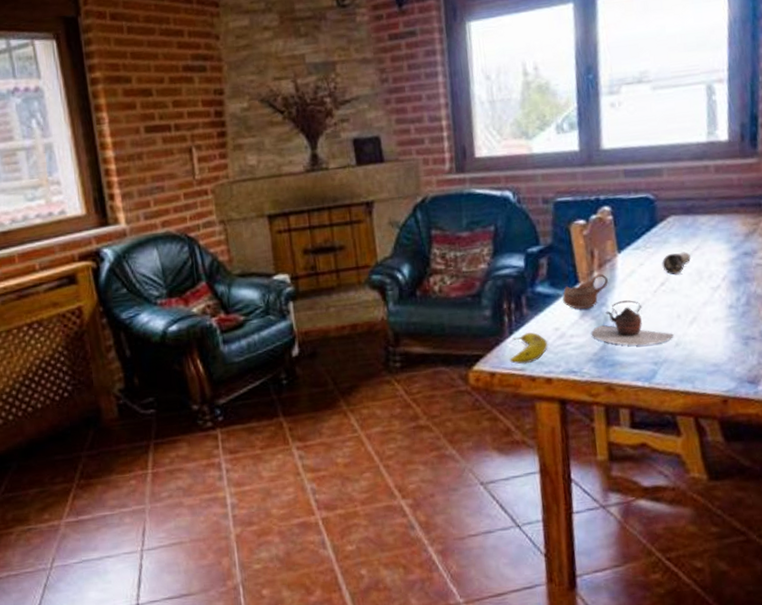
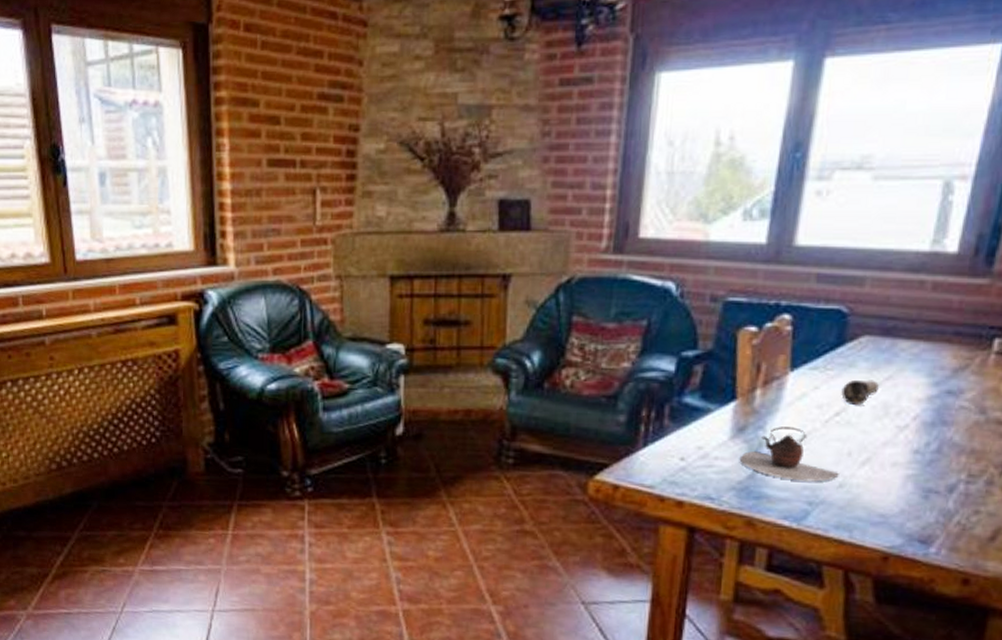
fruit: present [509,332,548,365] -> none [638,446,686,482]
cup: present [562,273,608,309] -> none [713,391,772,430]

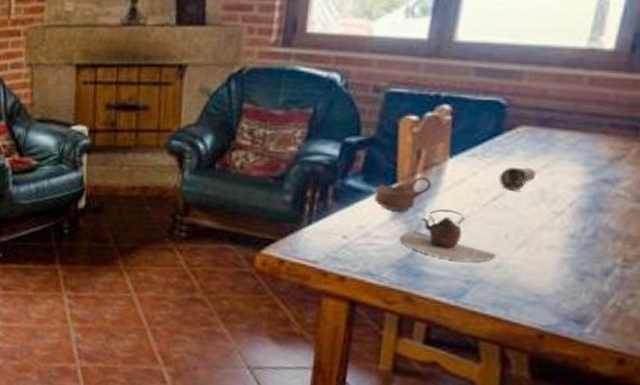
cup: none [713,391,772,430] -> present [374,176,431,212]

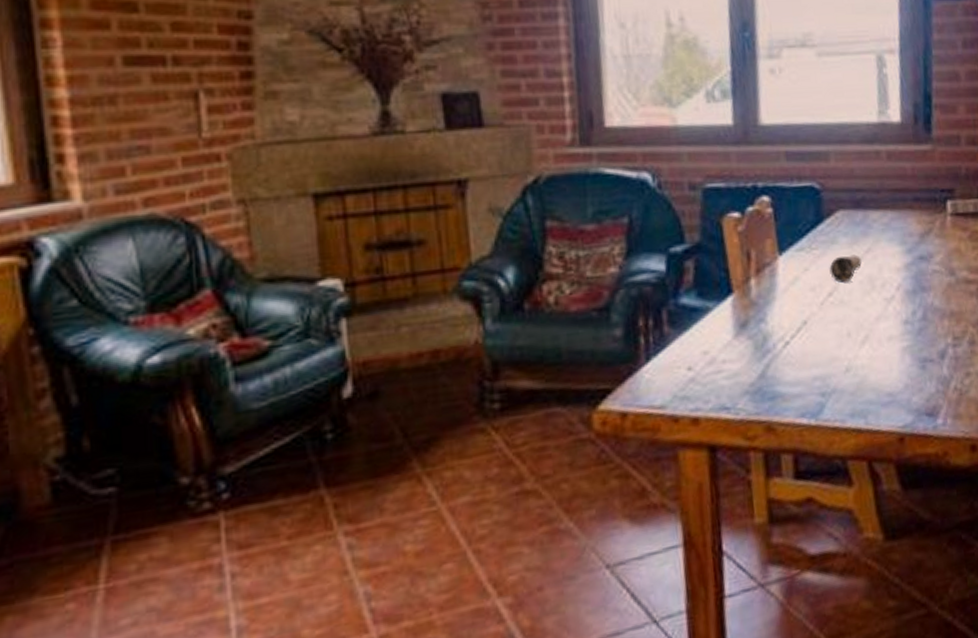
cup: present [374,176,431,212] -> none [712,280,768,327]
teapot: present [399,209,496,262] -> none [747,314,844,373]

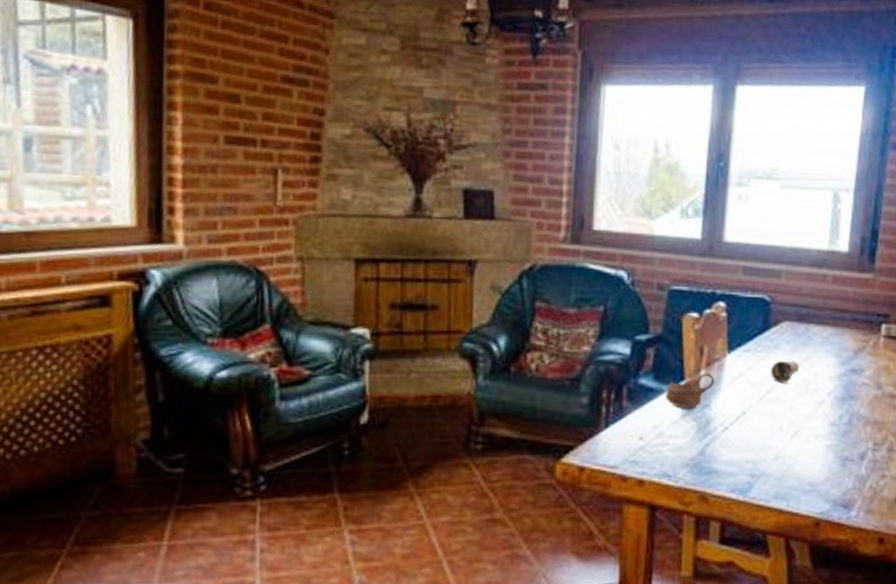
cup: none [712,280,768,327] -> present [666,372,714,409]

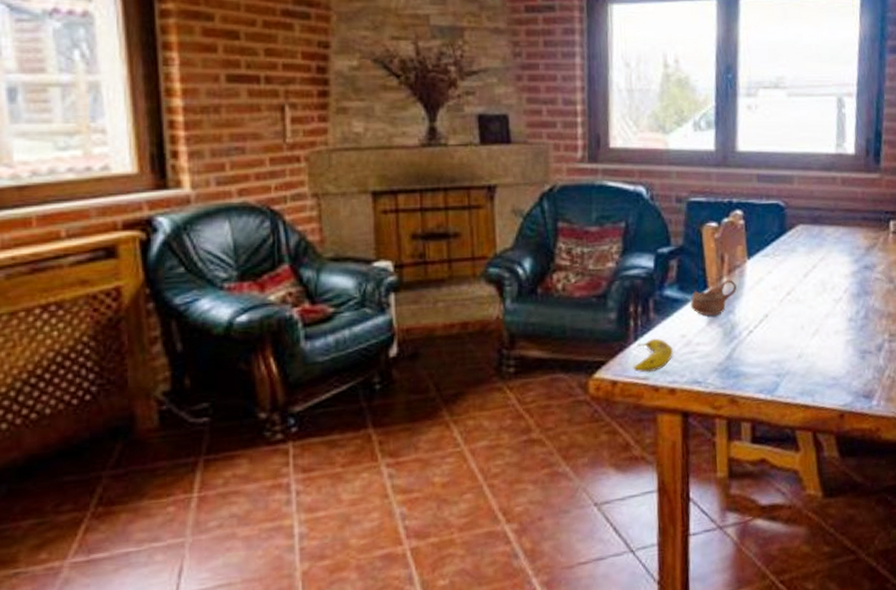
fruit: none [602,426,644,462] -> present [633,338,673,373]
candle: present [770,360,799,384] -> none [789,262,816,285]

